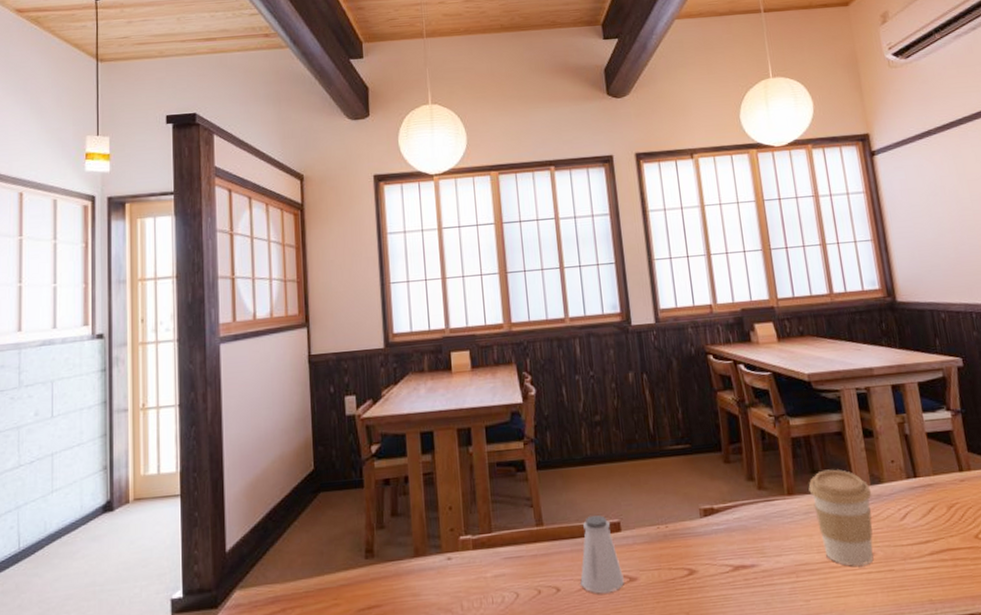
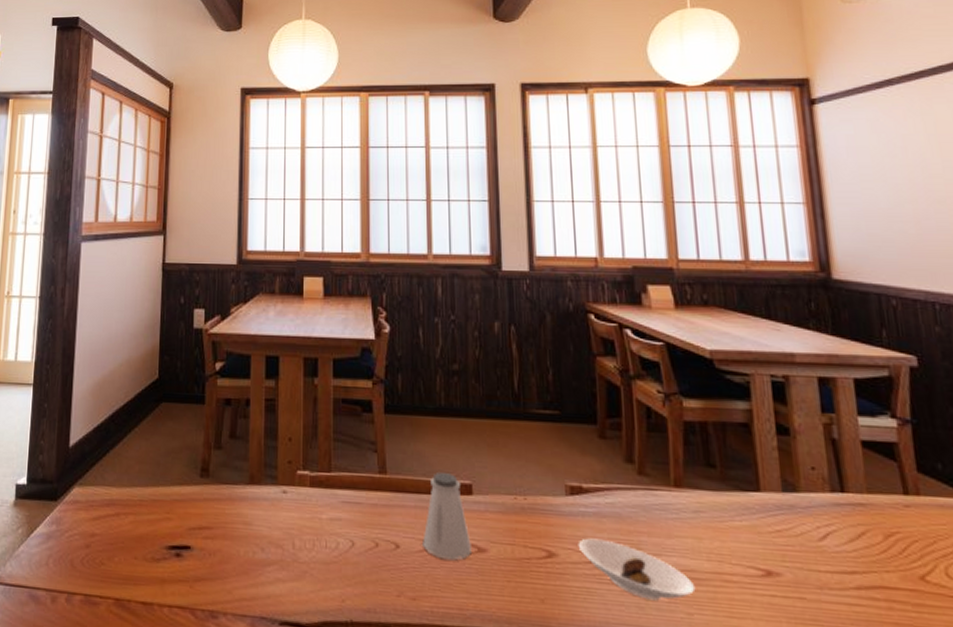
saucer: none [713,550,810,596] -> present [578,538,696,601]
coffee cup: present [808,469,874,567] -> none [701,465,783,587]

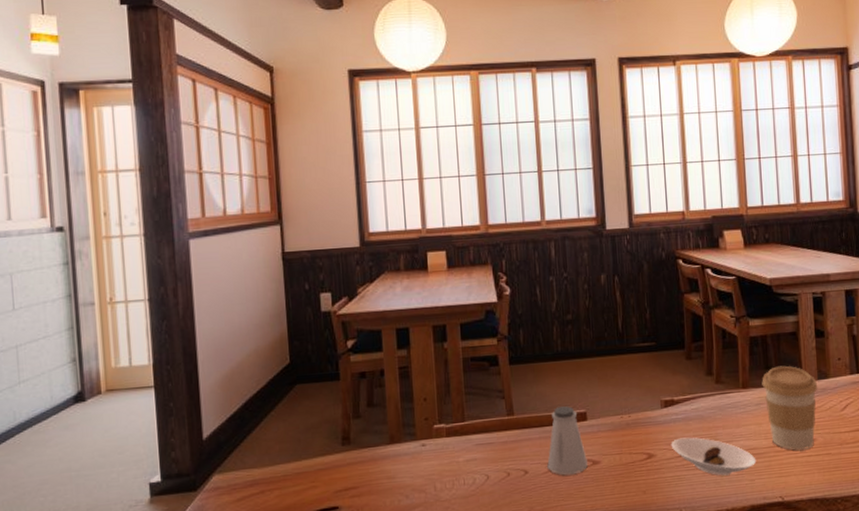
coffee cup: none [701,465,783,587] -> present [762,365,818,451]

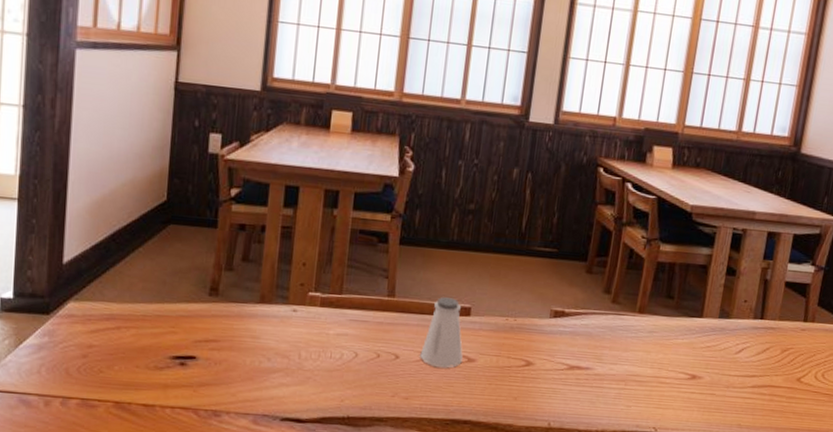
saucer: present [671,437,757,476] -> none [552,351,638,397]
coffee cup: present [762,365,818,451] -> none [657,297,717,387]

